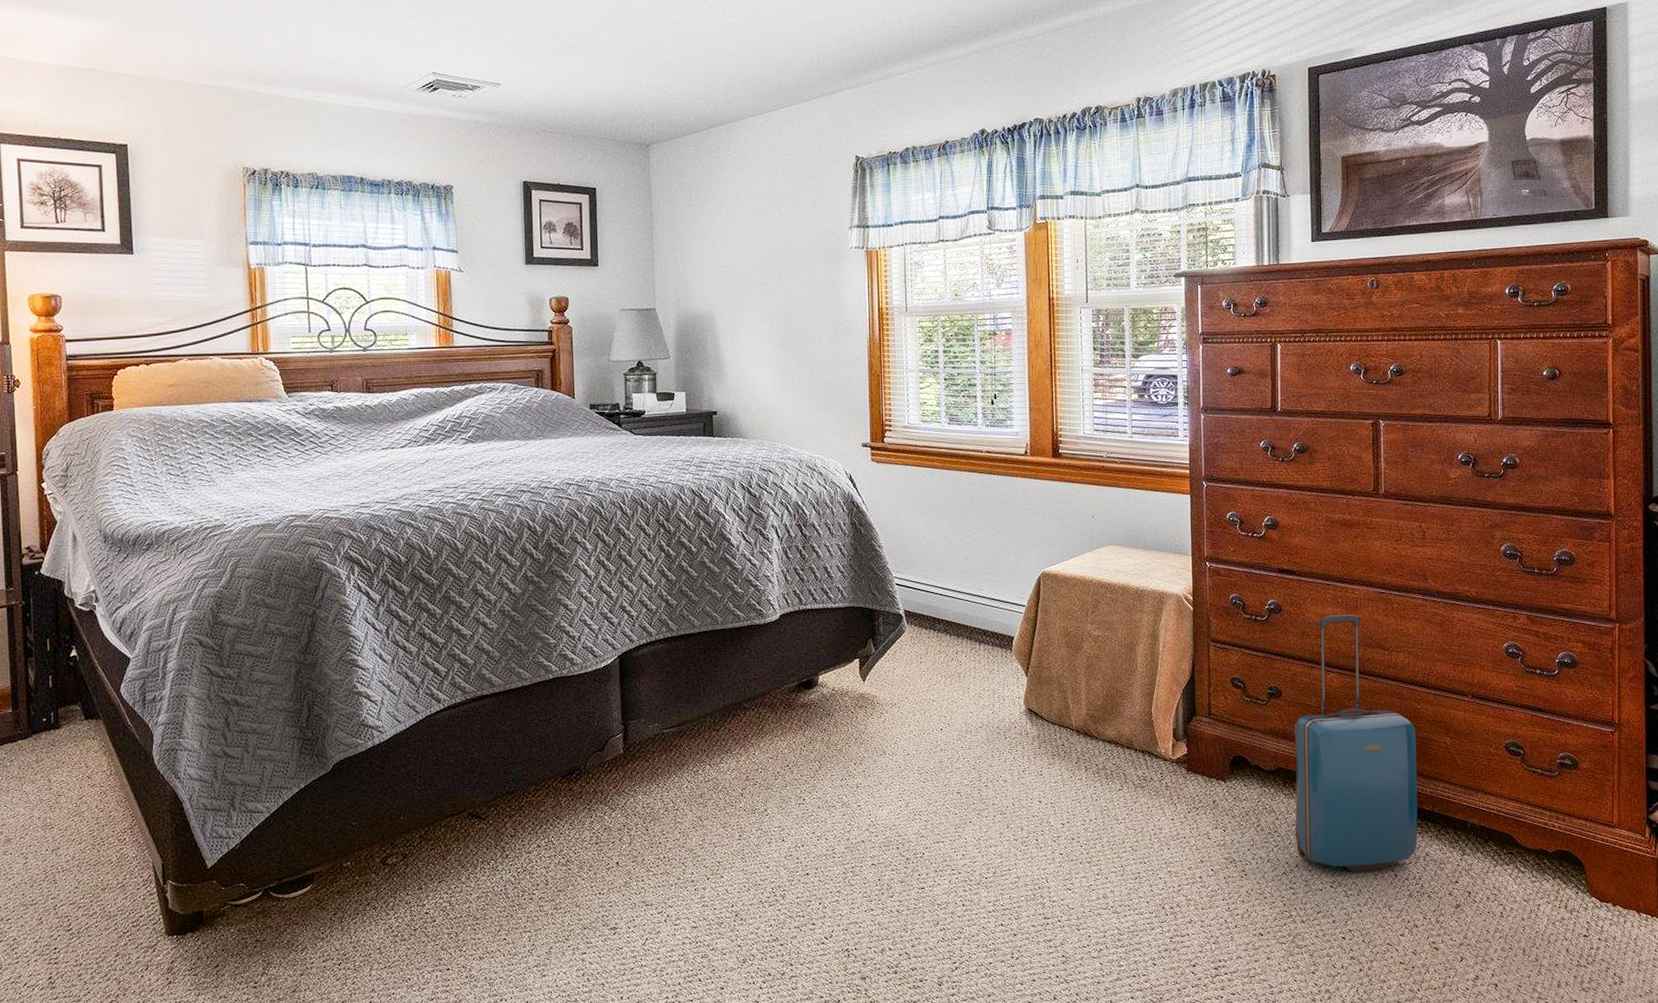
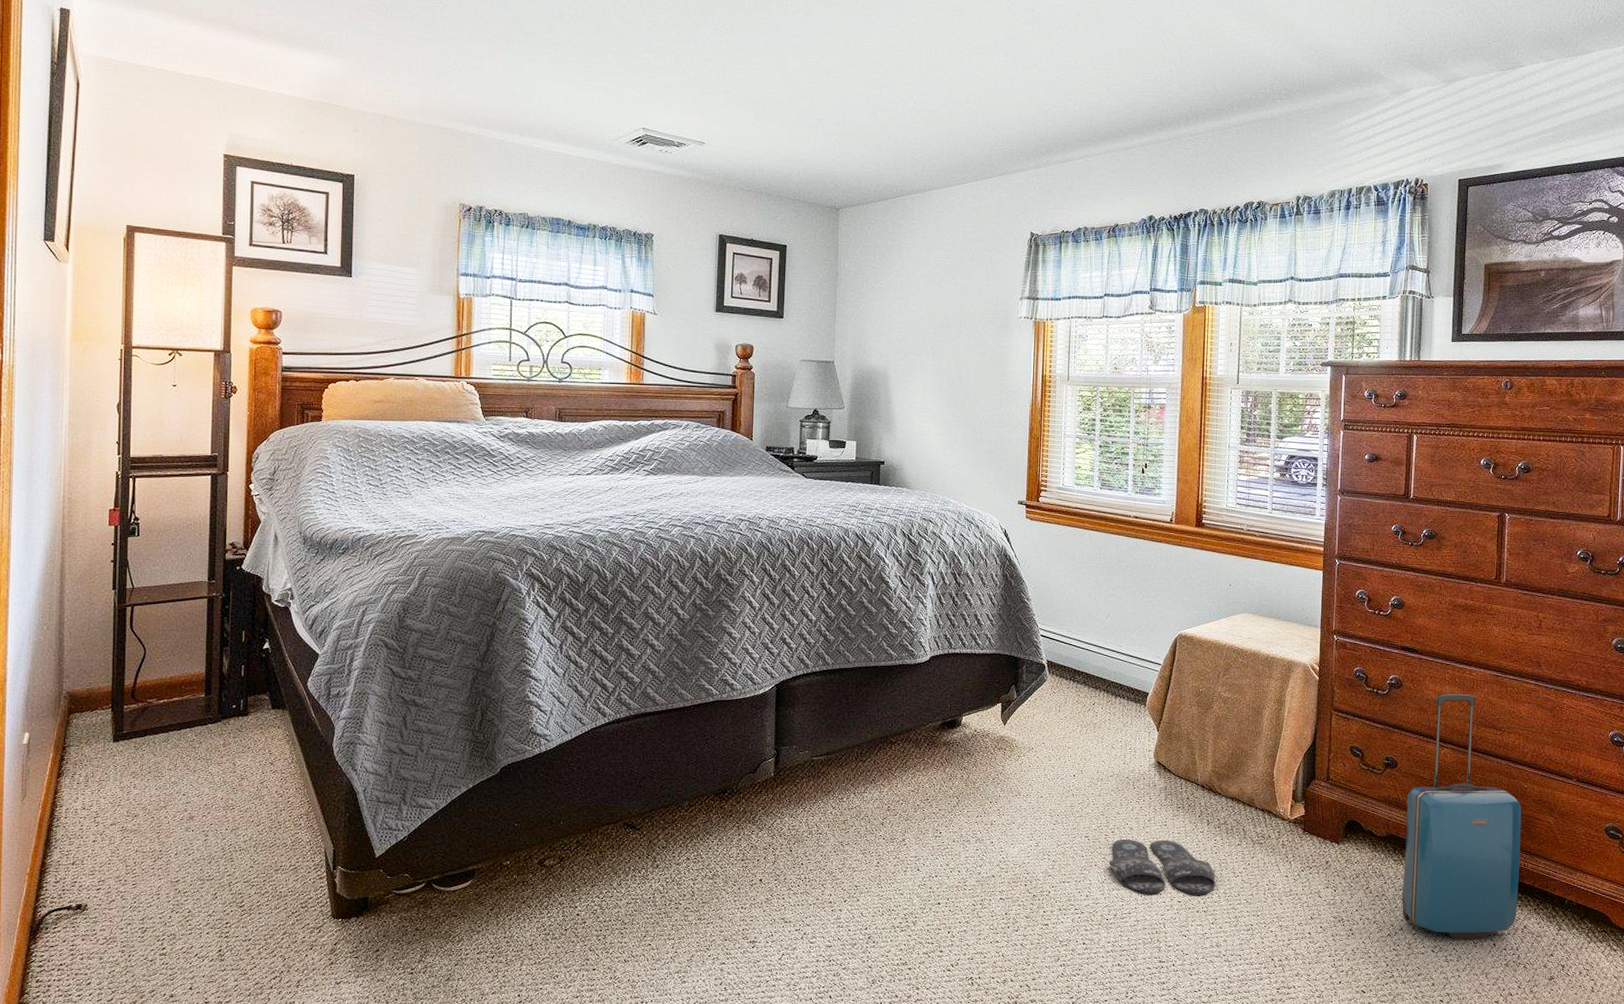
slippers: none [983,790,1098,850] -> present [1108,839,1216,895]

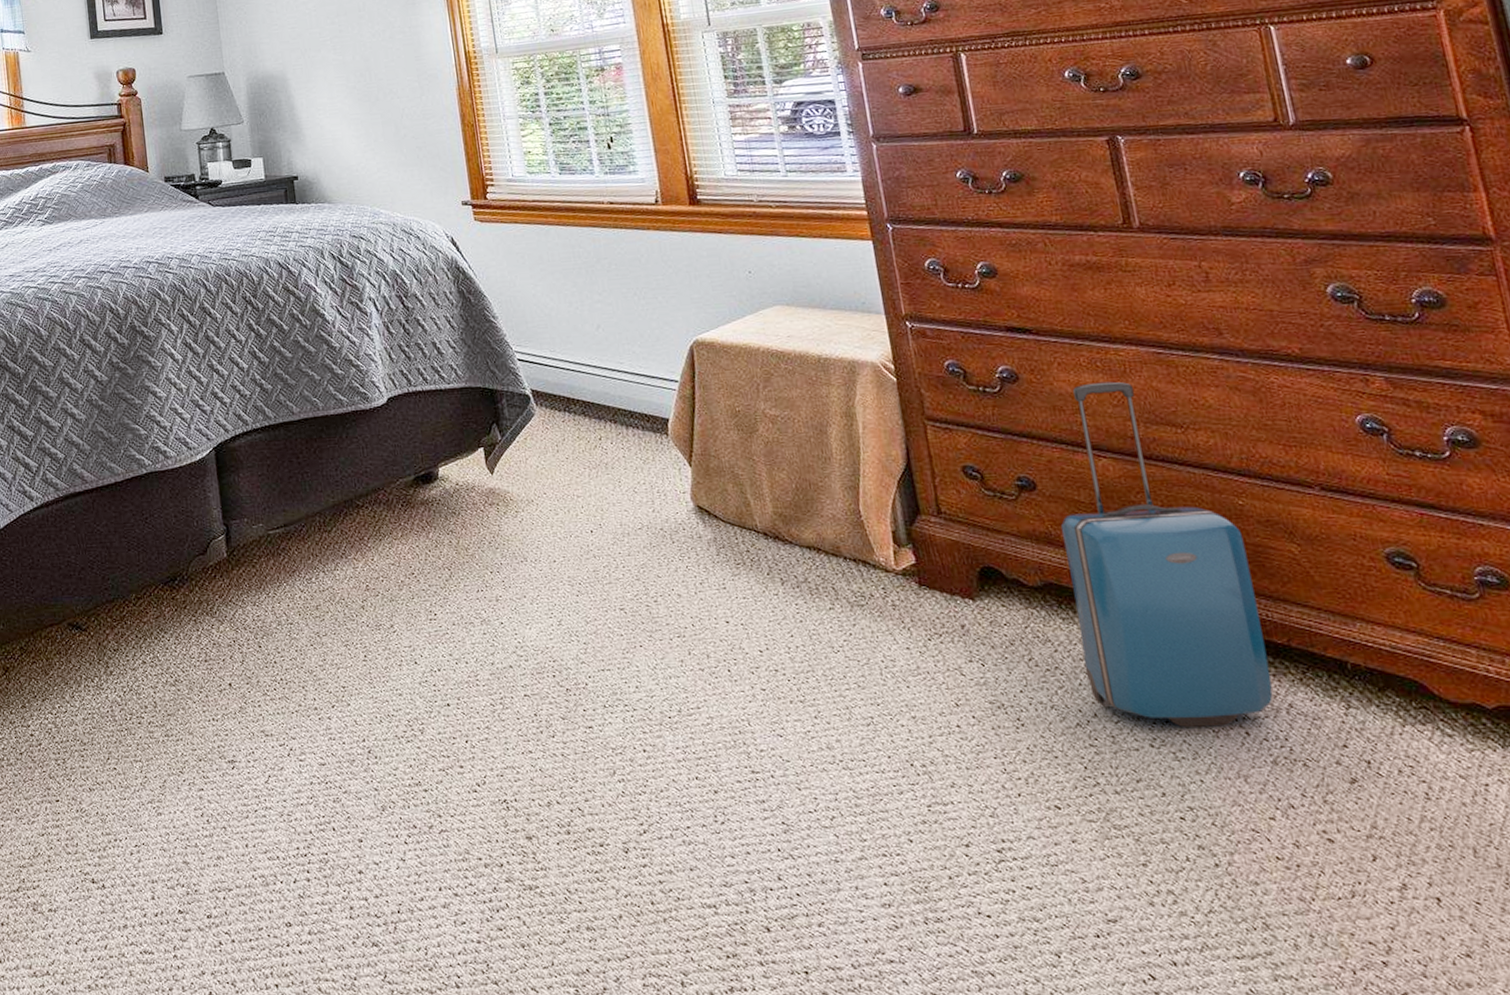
slippers: present [1108,839,1216,895] -> none [657,607,810,683]

